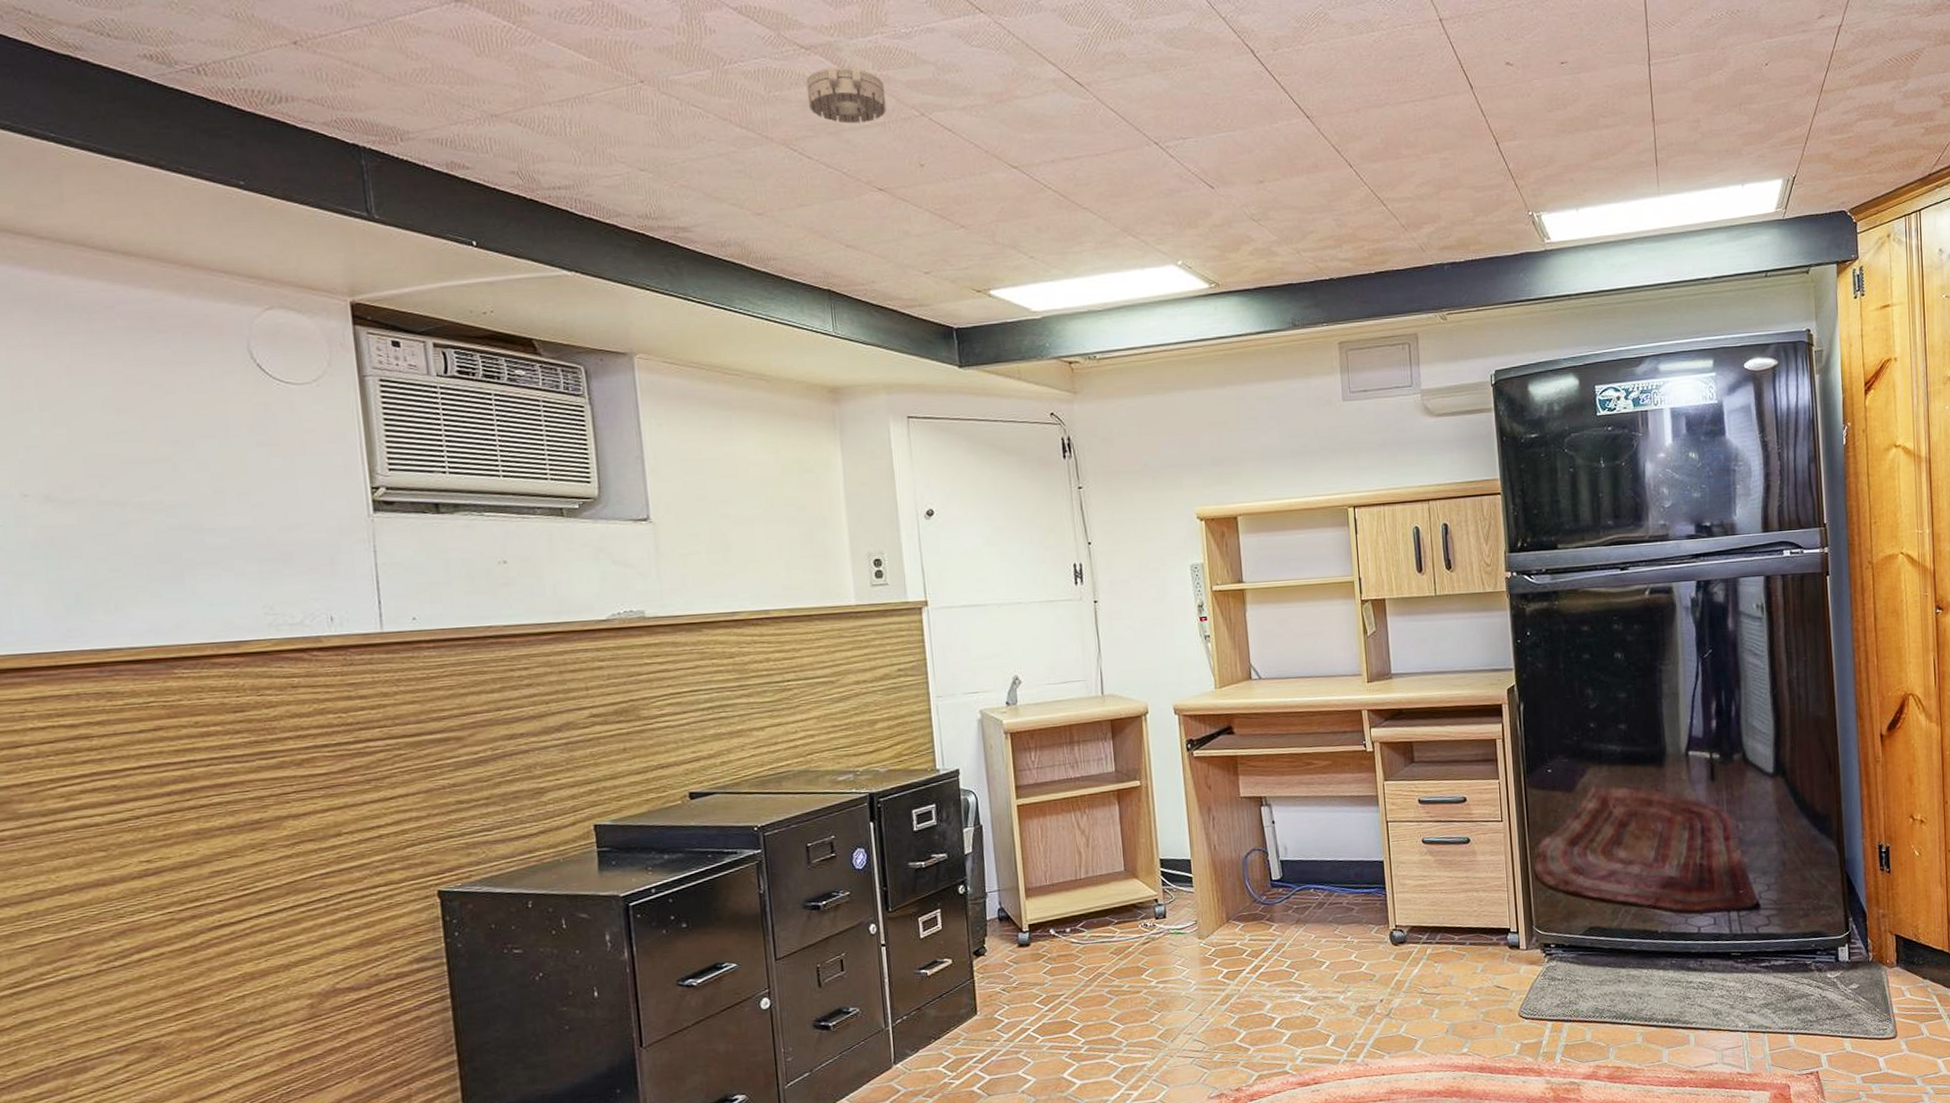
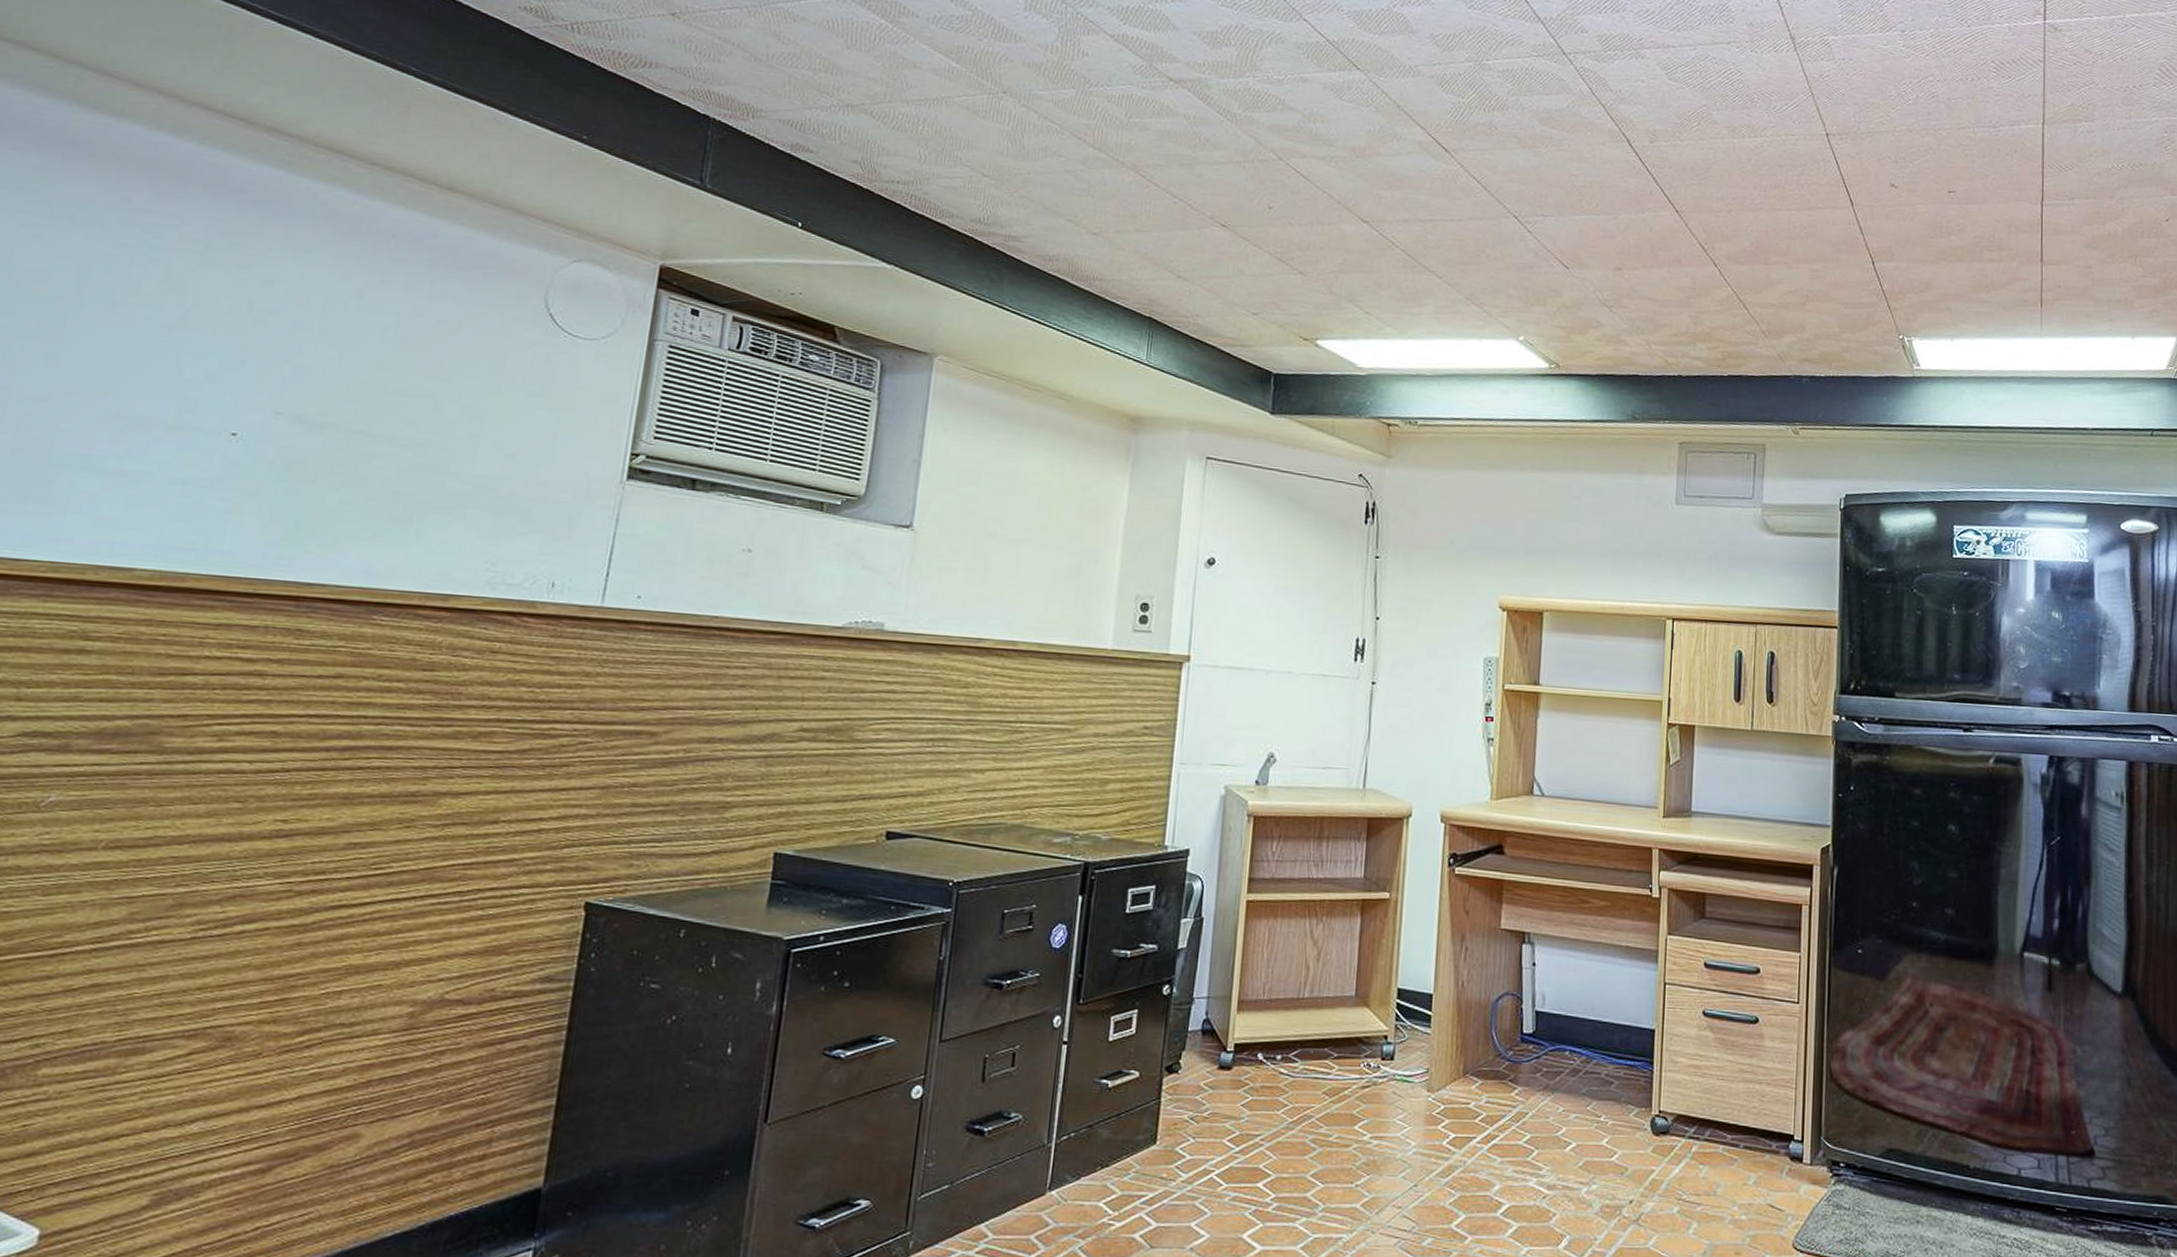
smoke detector: present [806,66,887,124] -> none [1166,101,1247,160]

